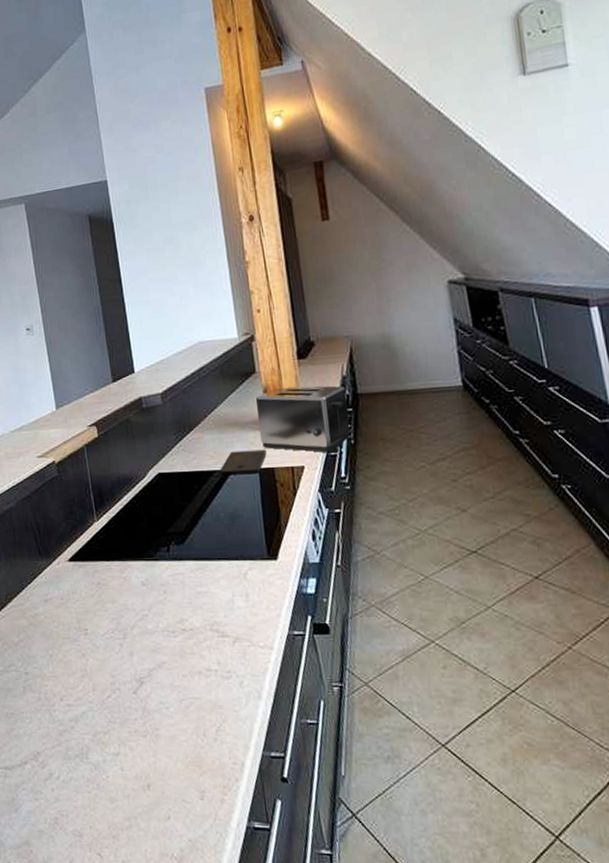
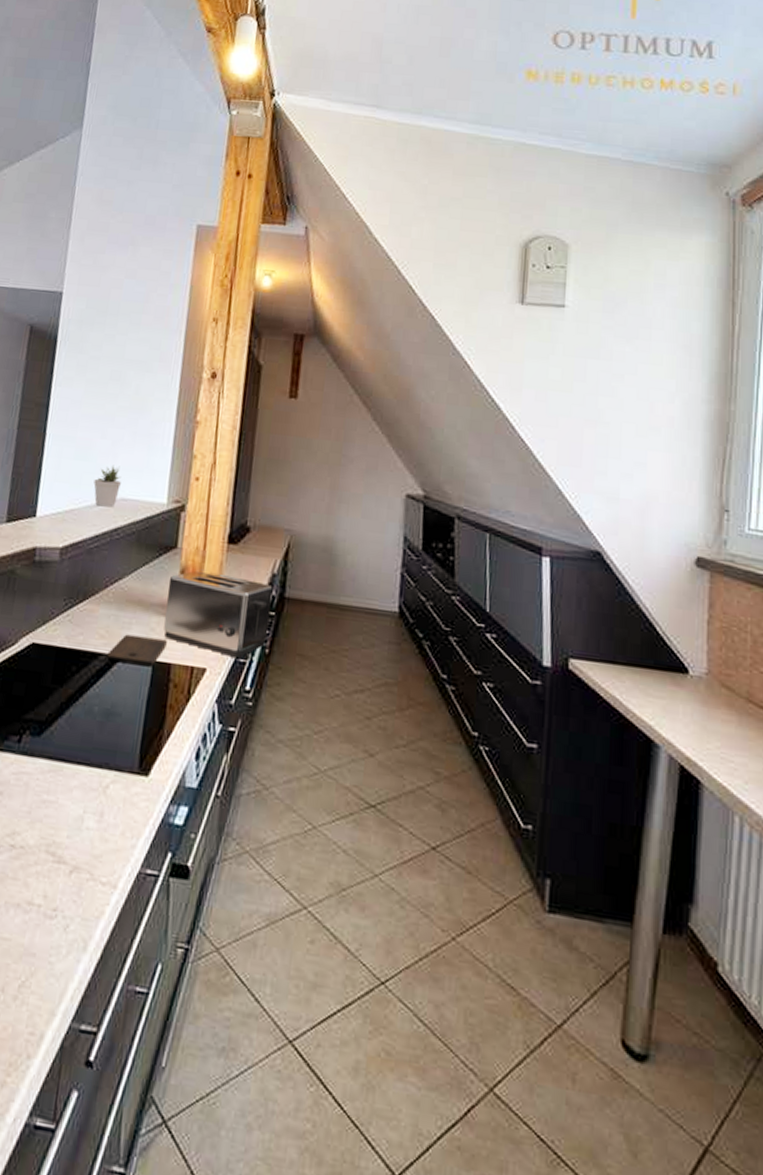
potted plant: none [173,316,196,353] -> present [93,465,122,507]

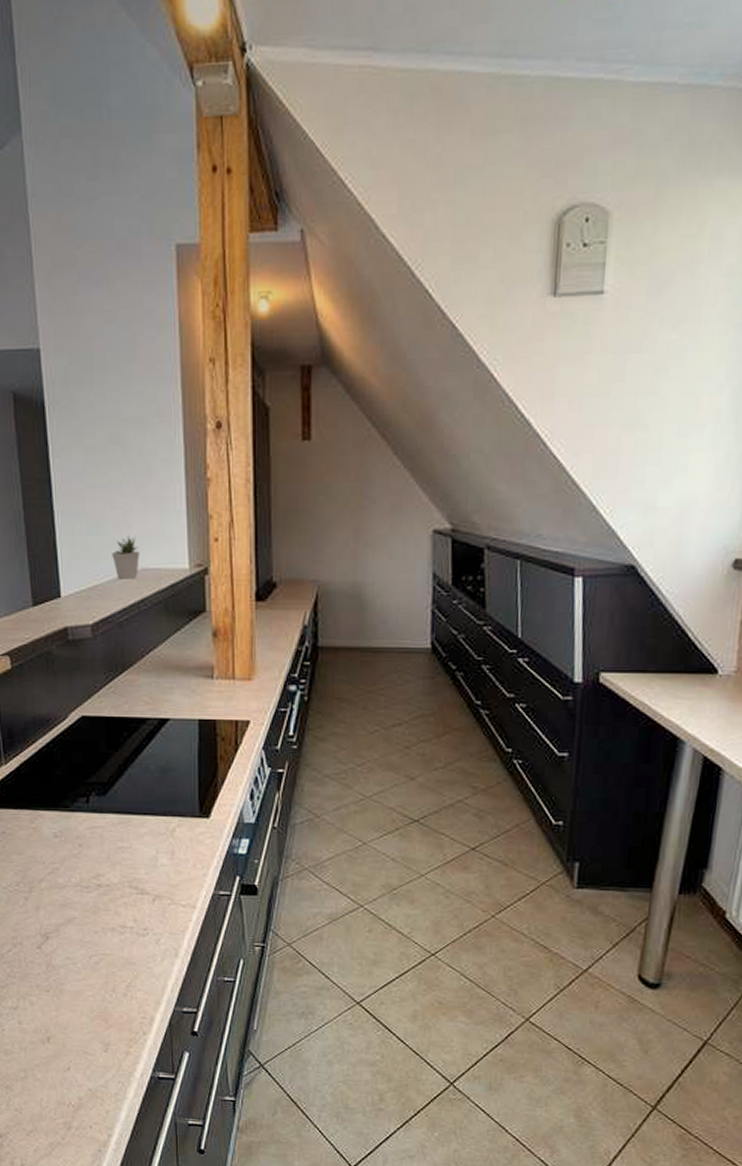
cutting board: present [106,634,167,667] -> none [154,698,209,725]
toaster: present [164,570,273,658] -> none [202,631,305,707]

